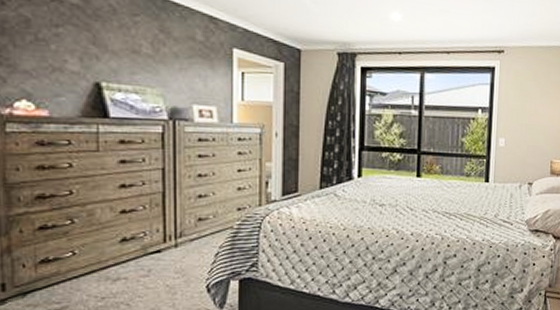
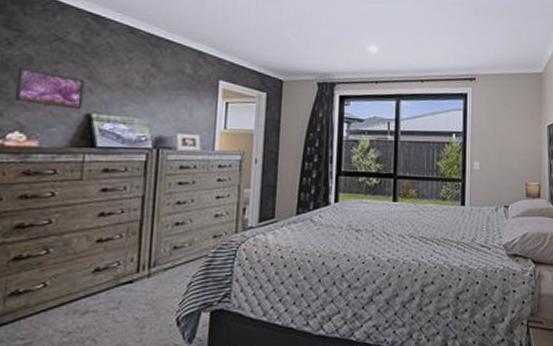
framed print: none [15,30,90,78] -> present [14,67,85,110]

